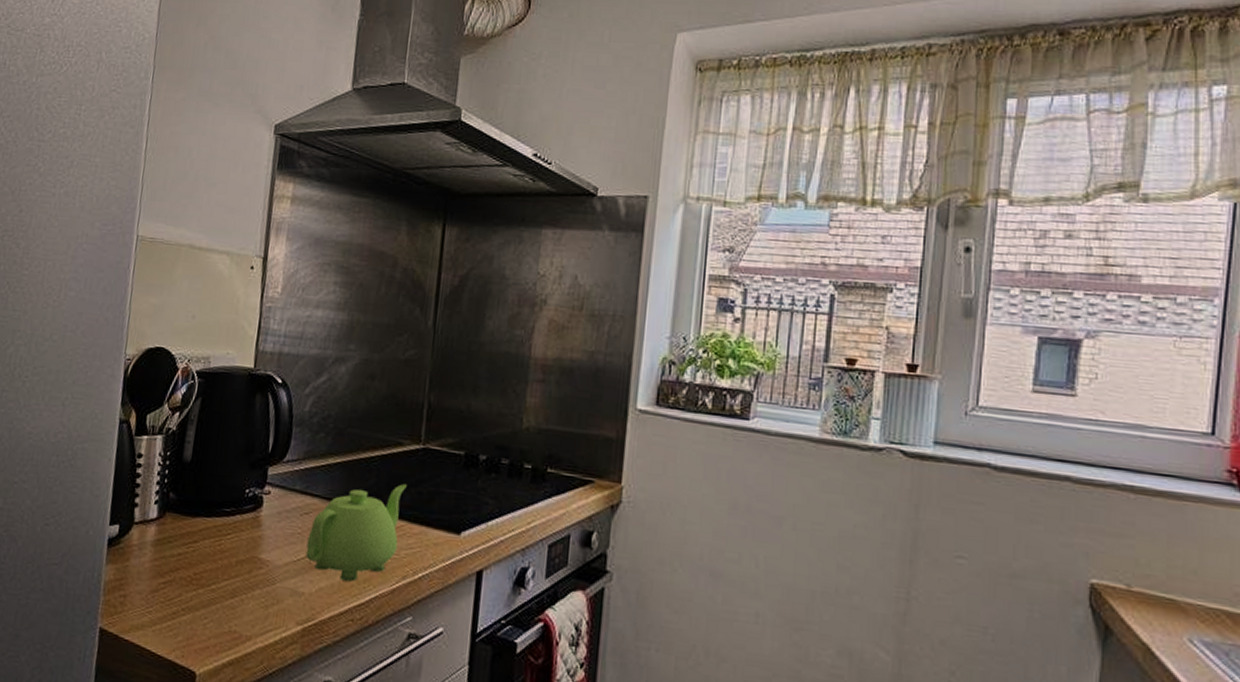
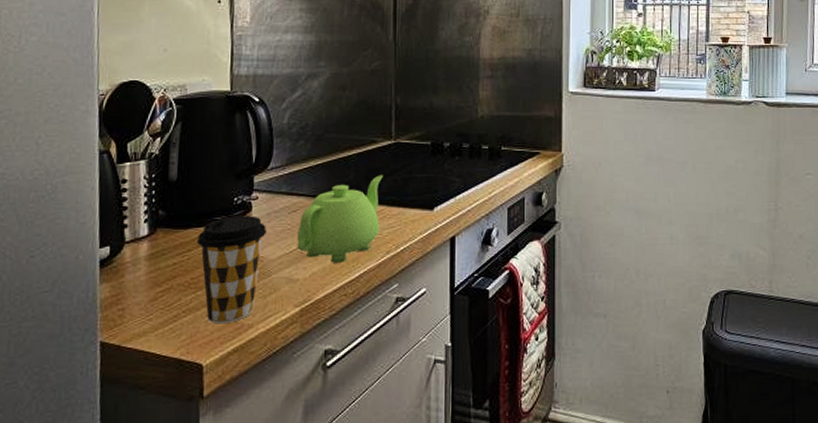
coffee cup: none [203,509,277,631] -> present [196,216,267,324]

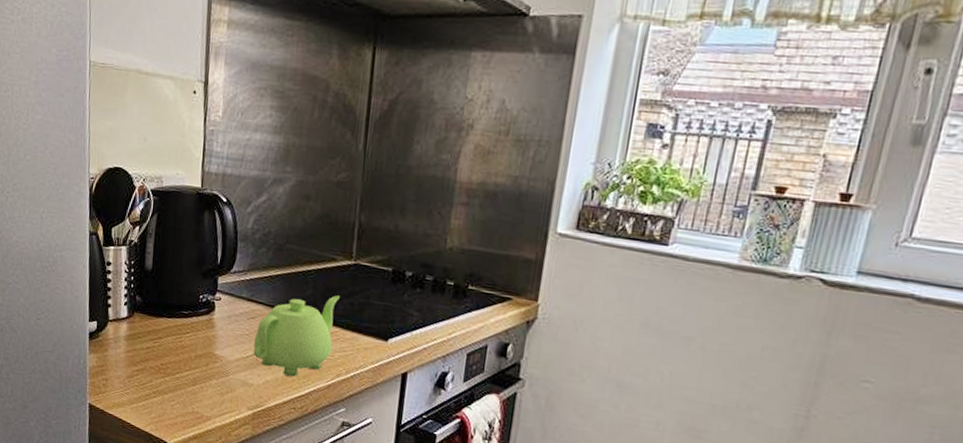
coffee cup: present [196,216,267,324] -> none [166,312,228,412]

